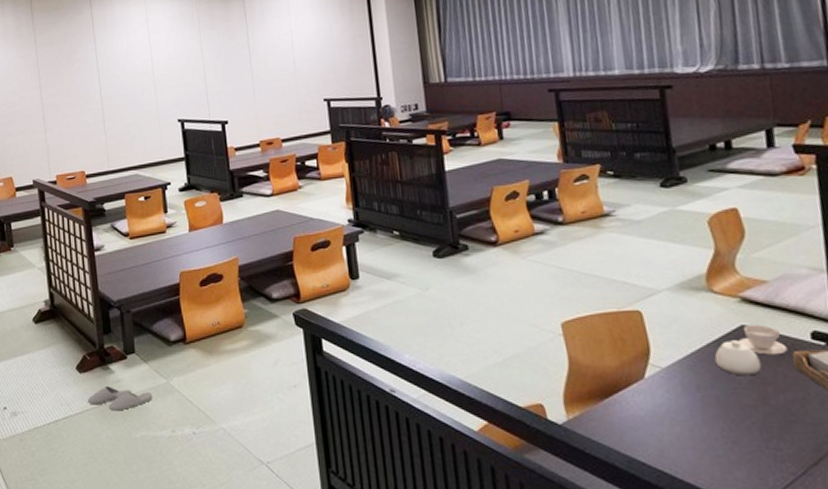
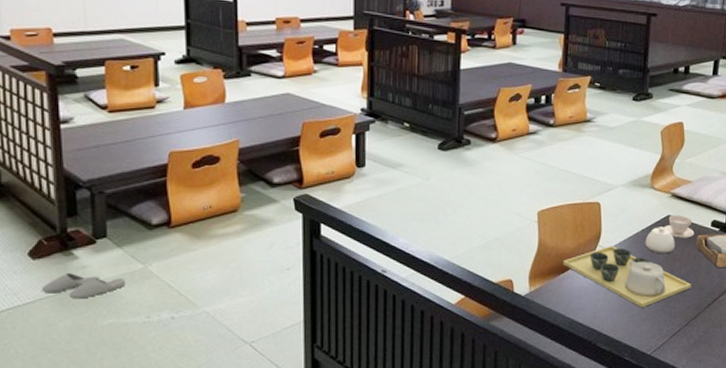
tea set: none [604,363,800,447] -> present [562,245,691,308]

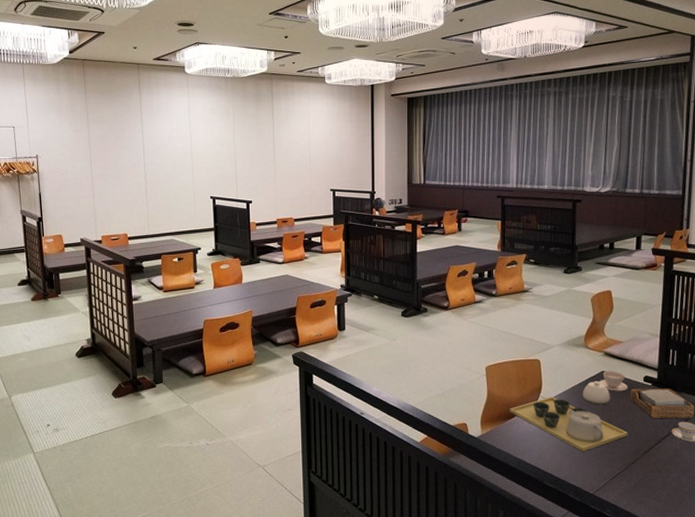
slippers: present [41,272,125,299] -> none [120,408,175,428]

